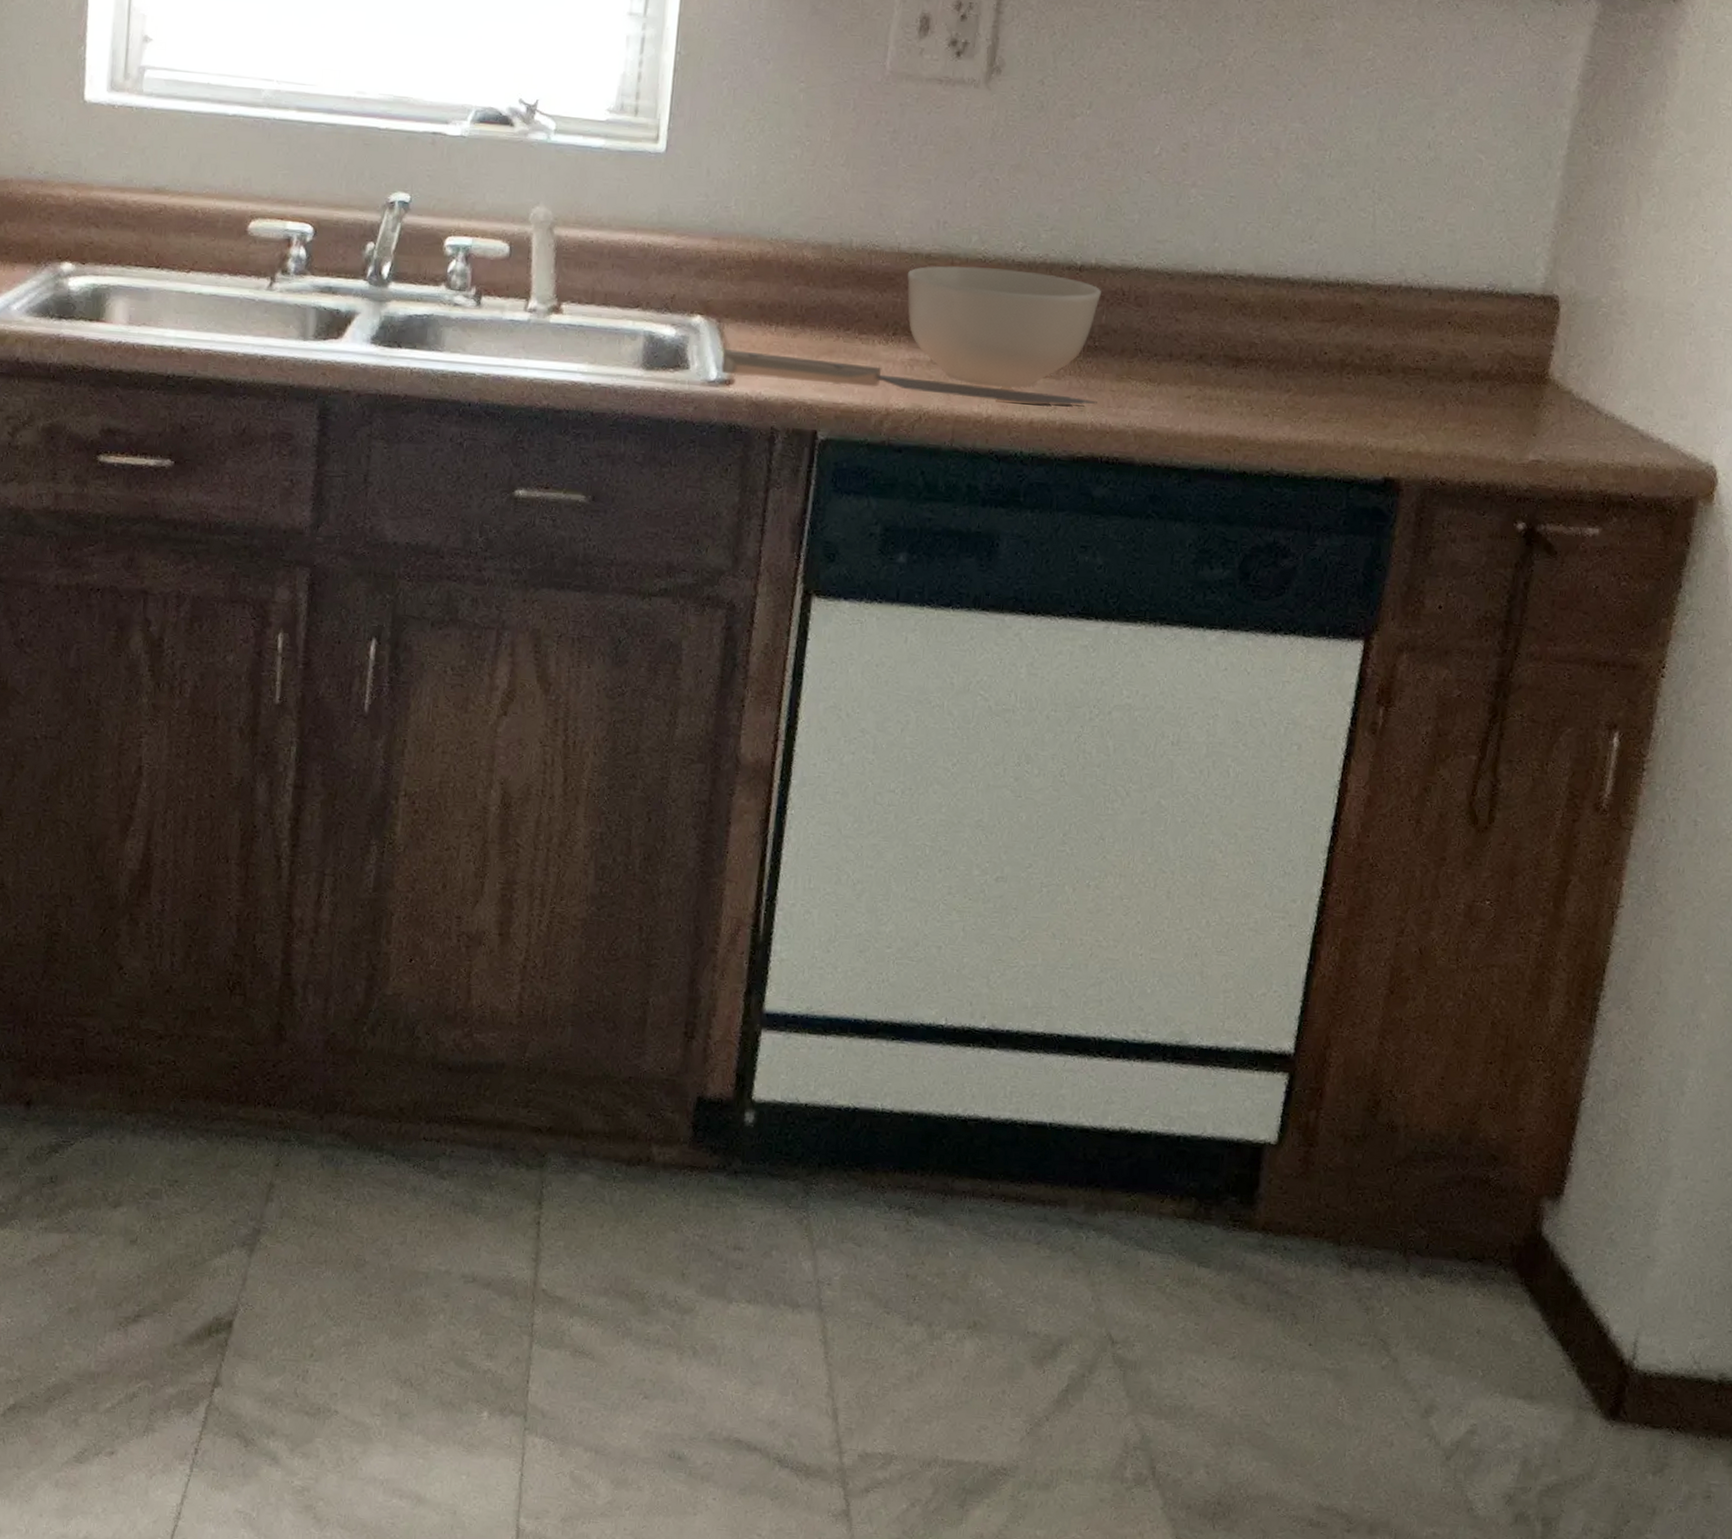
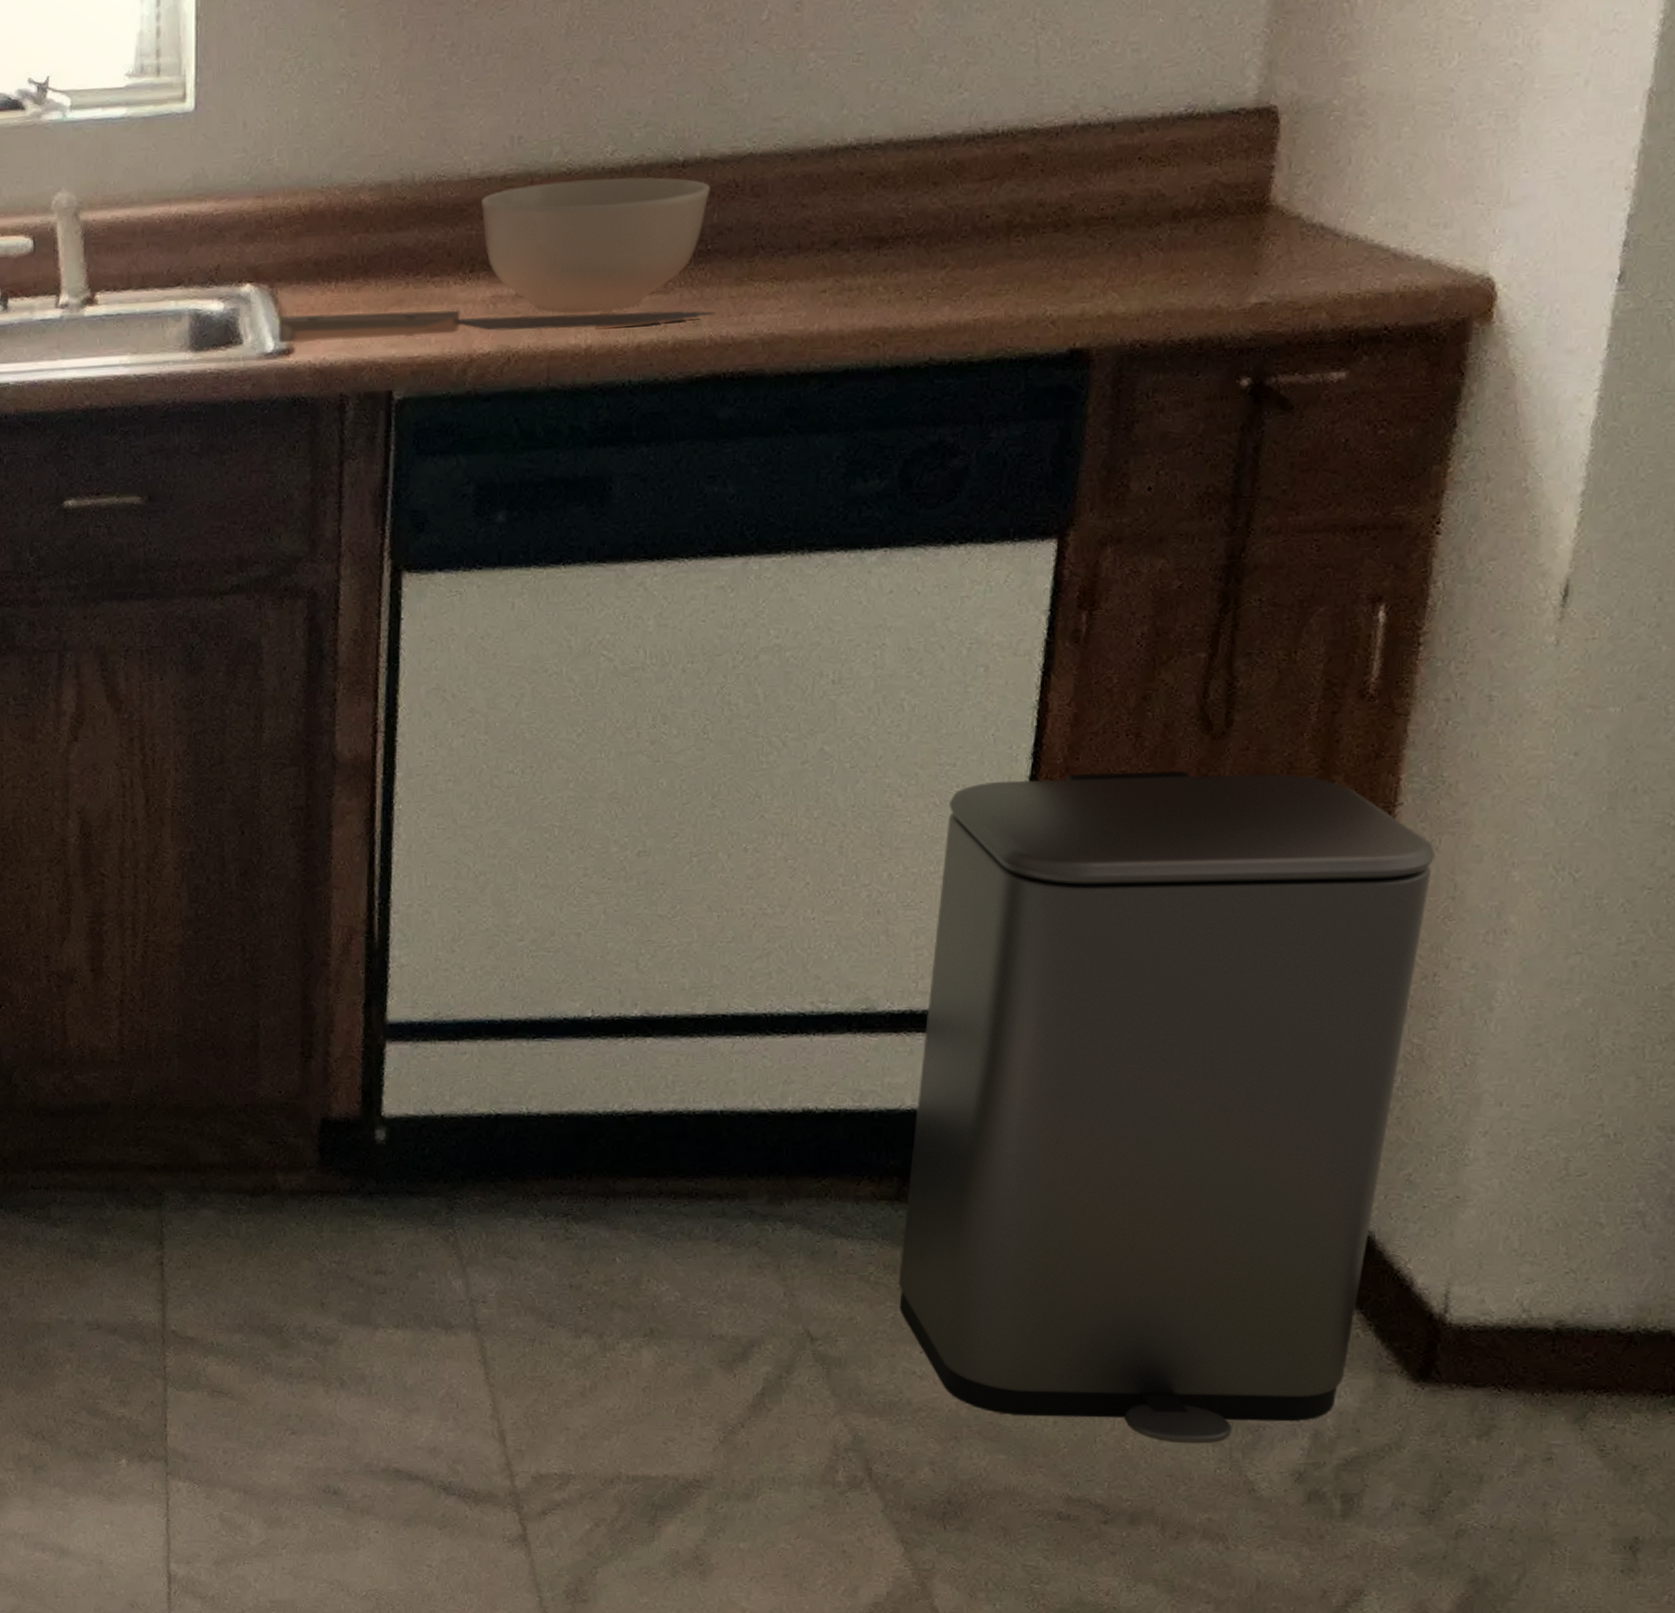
pedal bin: none [1189,848,1646,1464] -> present [898,771,1435,1444]

